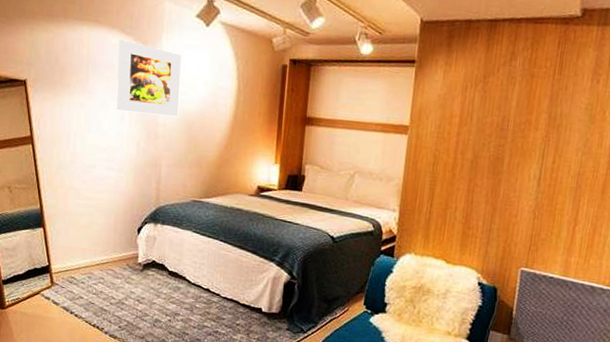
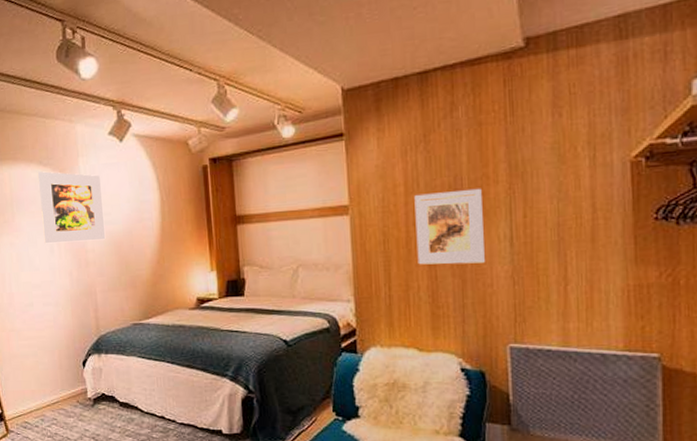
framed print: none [459,127,523,196] -> present [414,188,485,265]

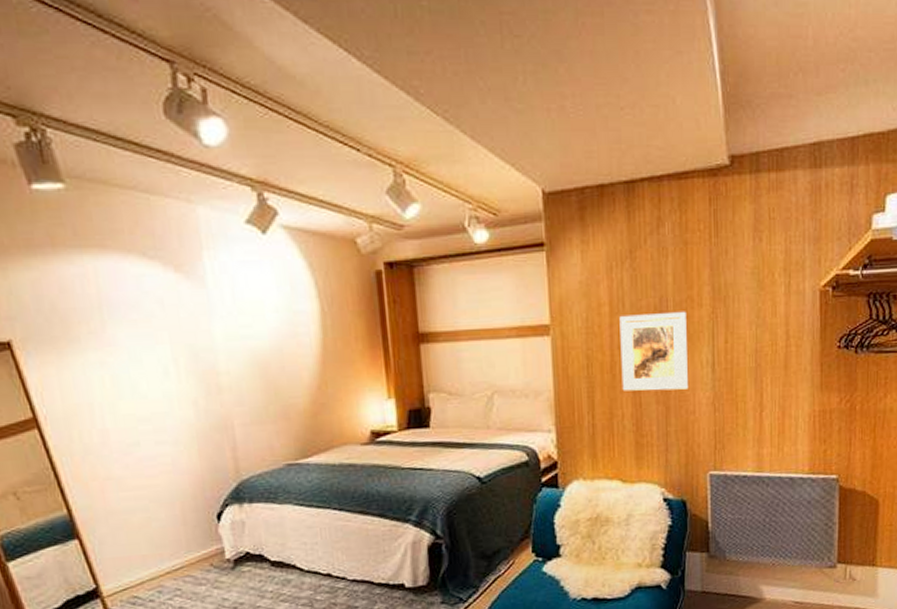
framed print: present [38,171,106,244] -> none [141,266,246,364]

